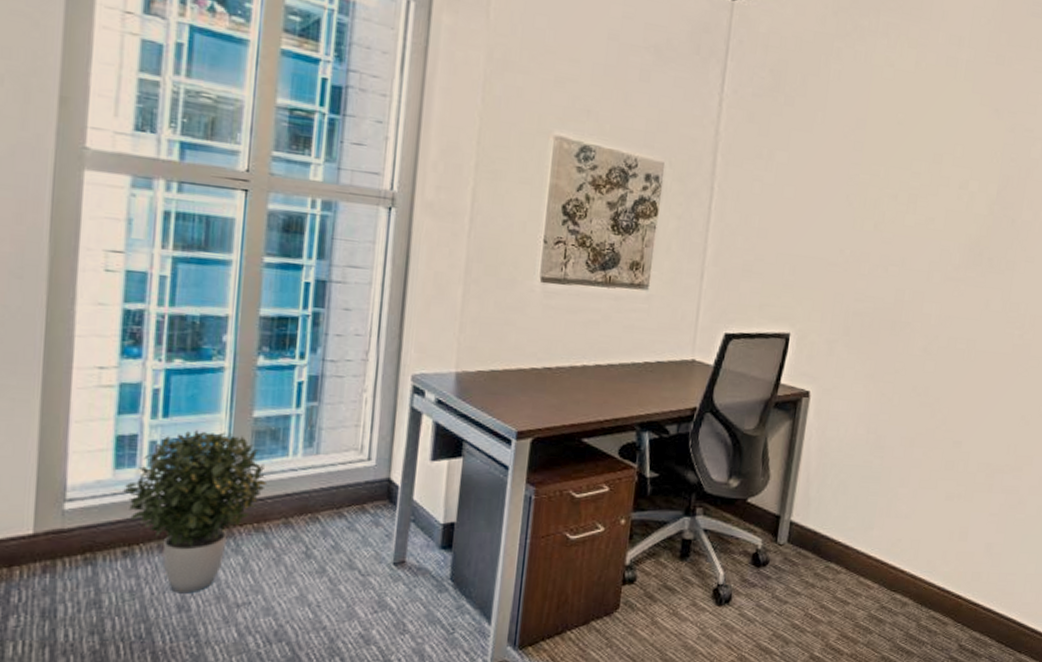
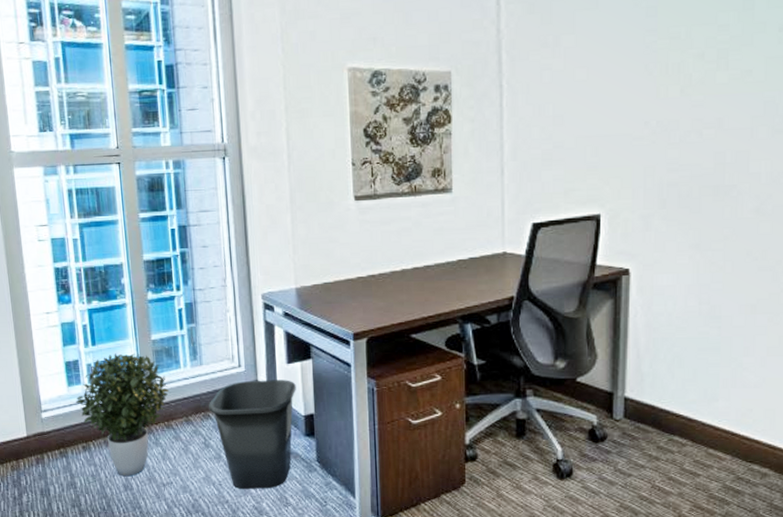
waste bin: none [319,478,438,612] -> present [209,380,296,489]

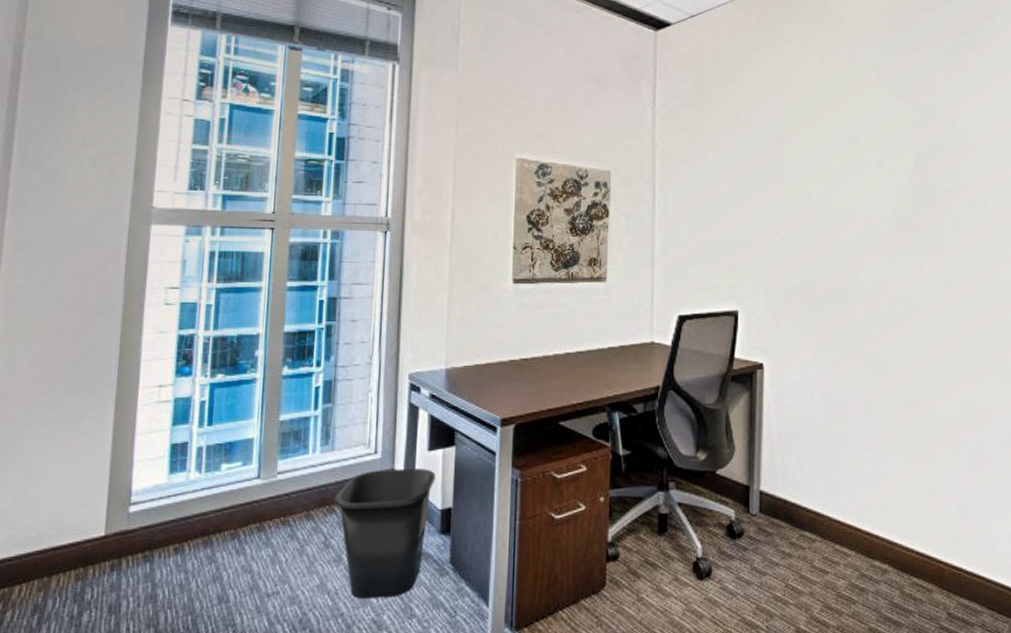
potted plant: present [76,353,169,477] -> none [176,435,291,586]

